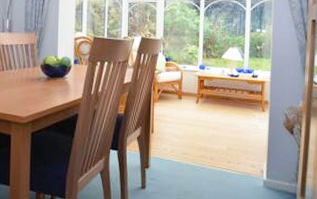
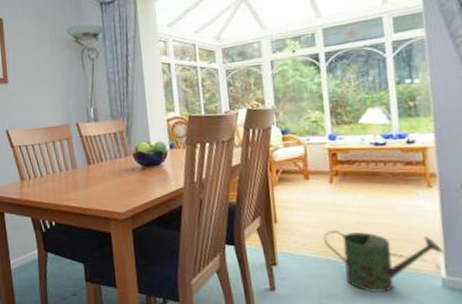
watering can: none [186,140,267,191] -> present [323,229,444,292]

